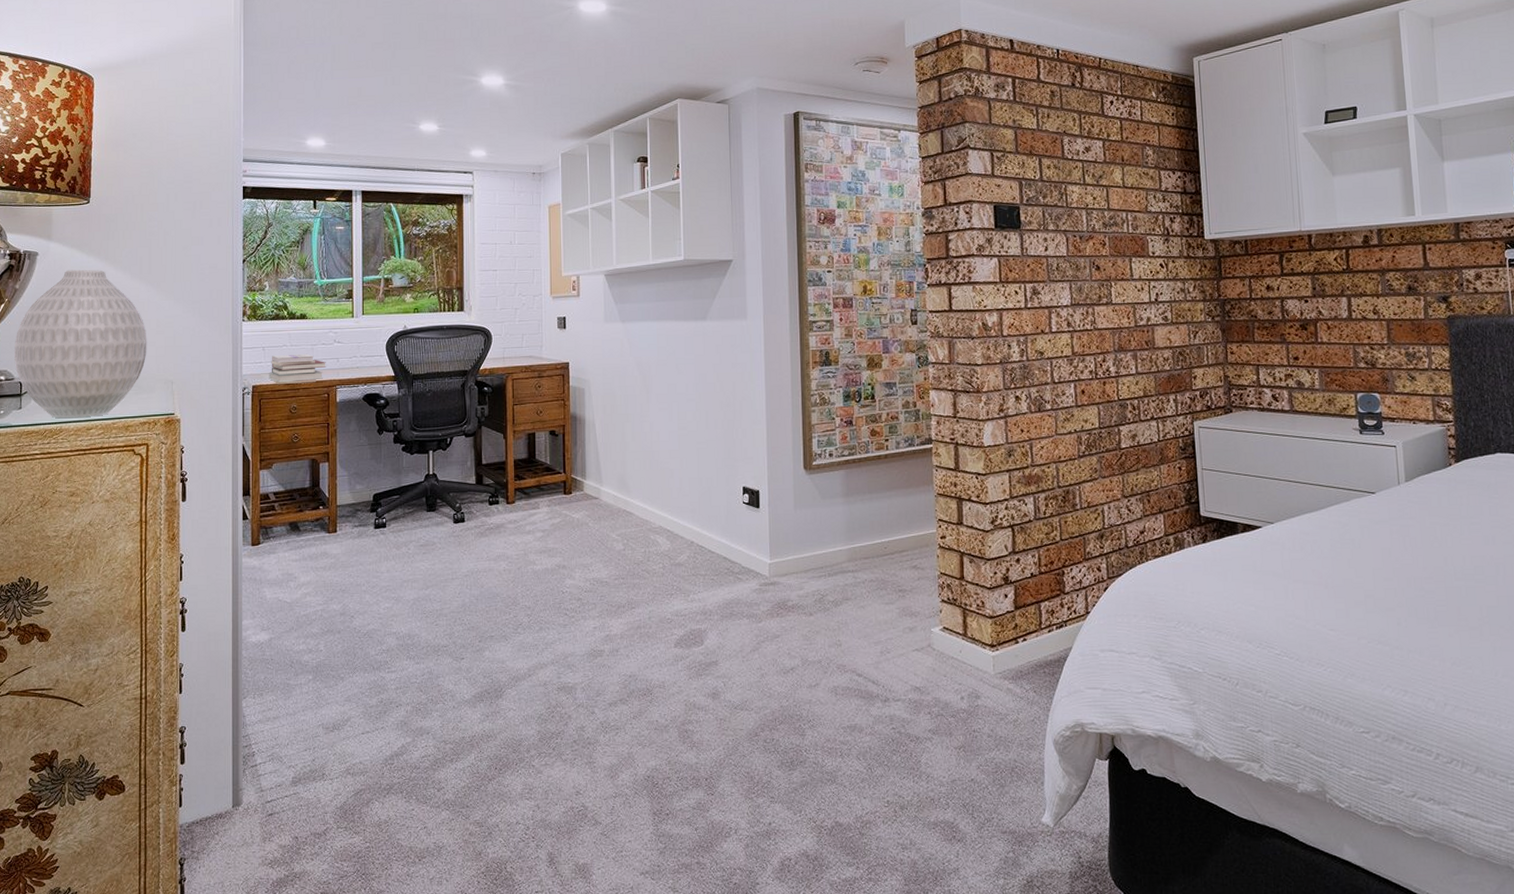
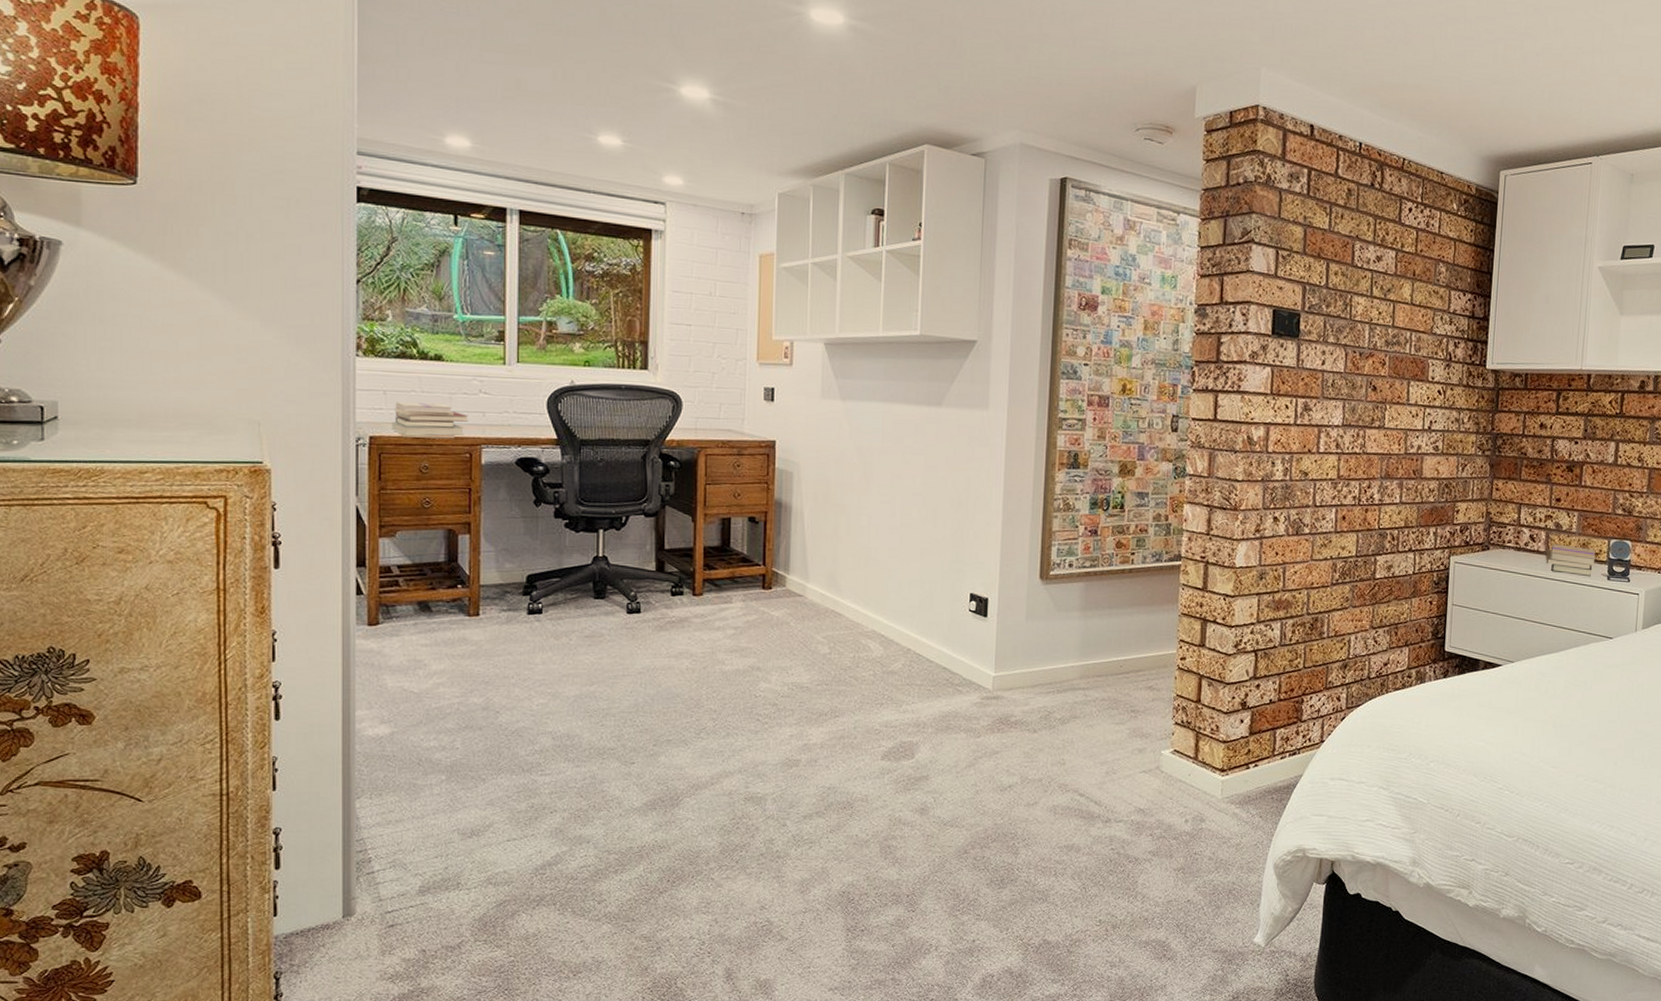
vase: present [14,269,147,419] -> none [31,268,224,458]
books: none [1289,402,1344,433] -> present [1544,544,1596,577]

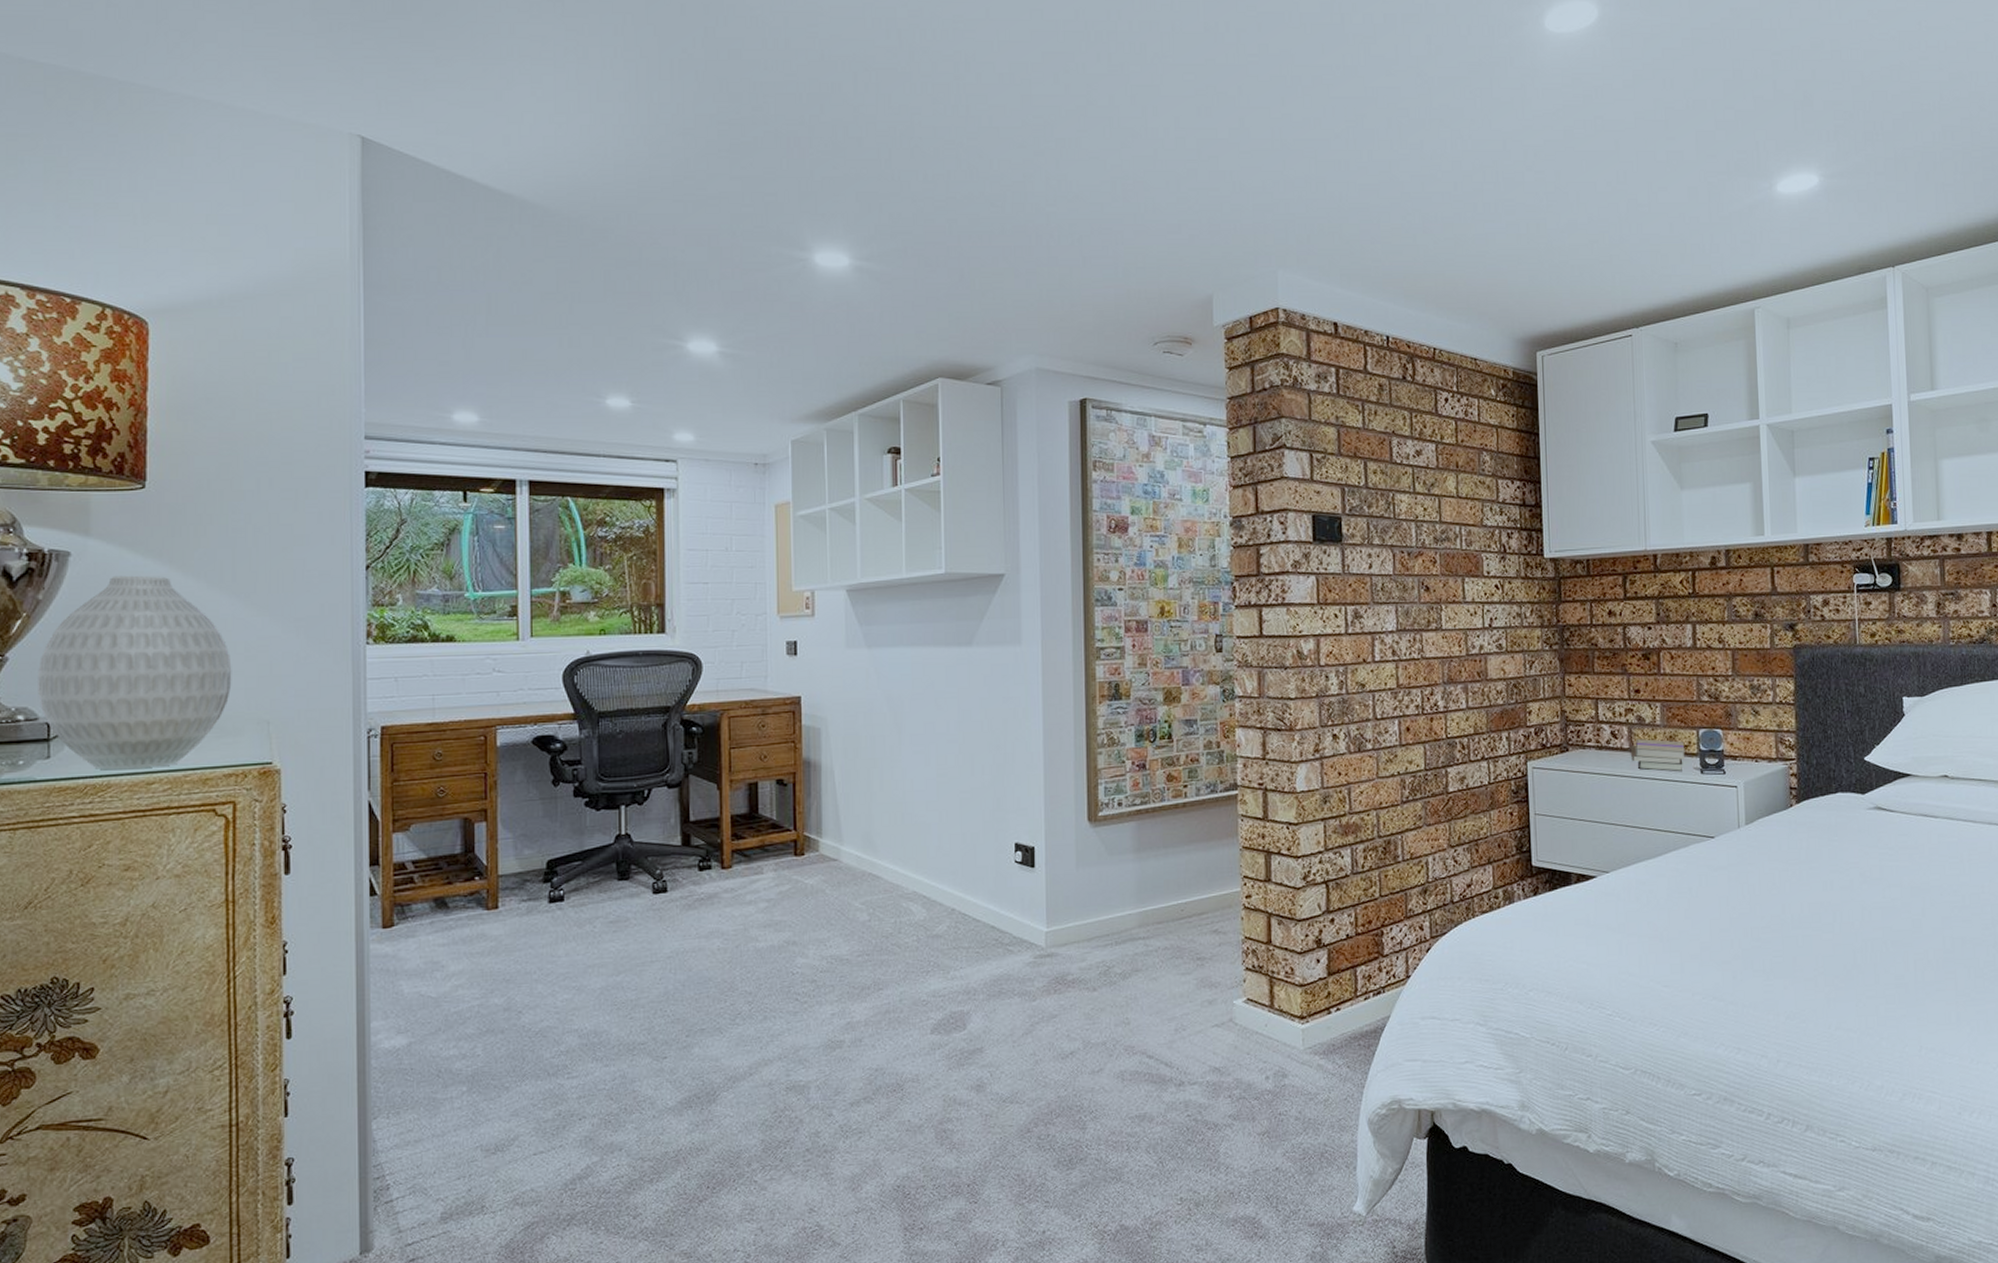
vase: none [31,268,224,458] -> present [38,575,232,771]
books: present [391,402,468,439] -> none [403,685,482,726]

